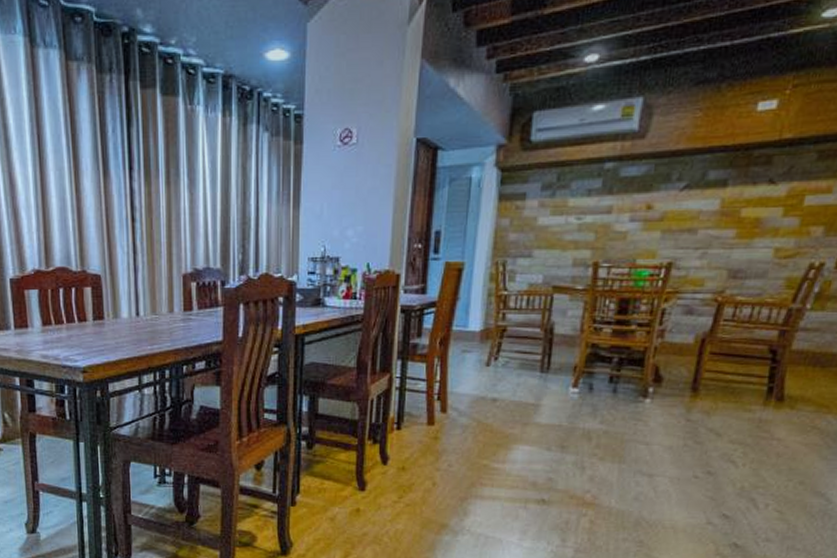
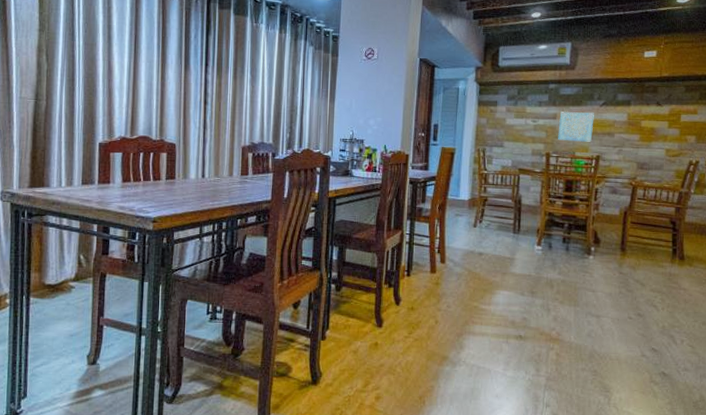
wall art: none [612,200,670,244] -> present [558,112,594,142]

